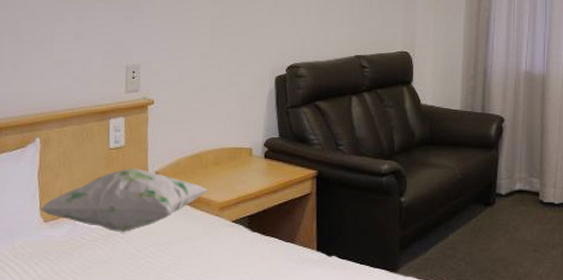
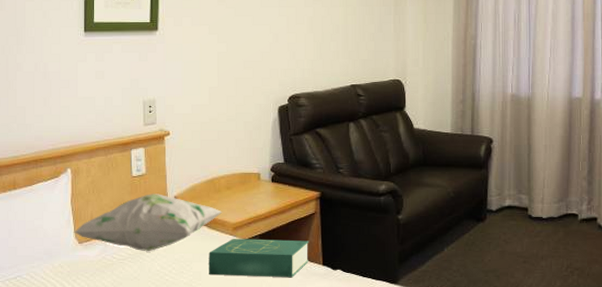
book: none [190,220,303,264] -> present [209,239,309,278]

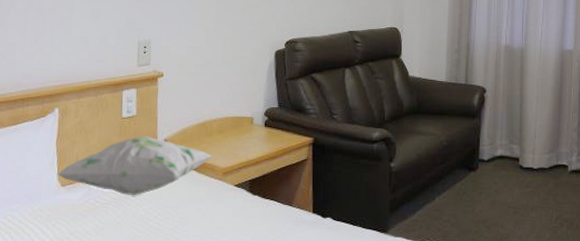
book: present [209,239,309,278] -> none [195,184,300,226]

